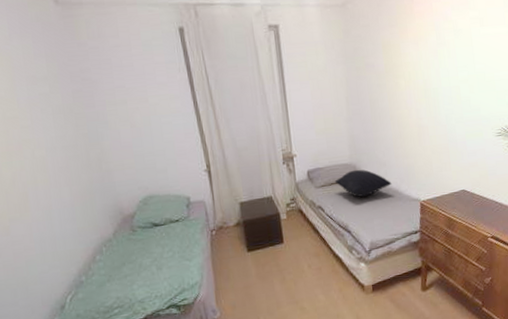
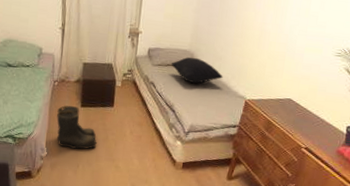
boots: none [221,252,275,302] -> present [57,105,97,150]

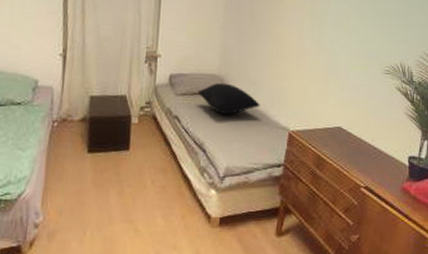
boots: present [57,105,97,150] -> none [56,151,109,210]

